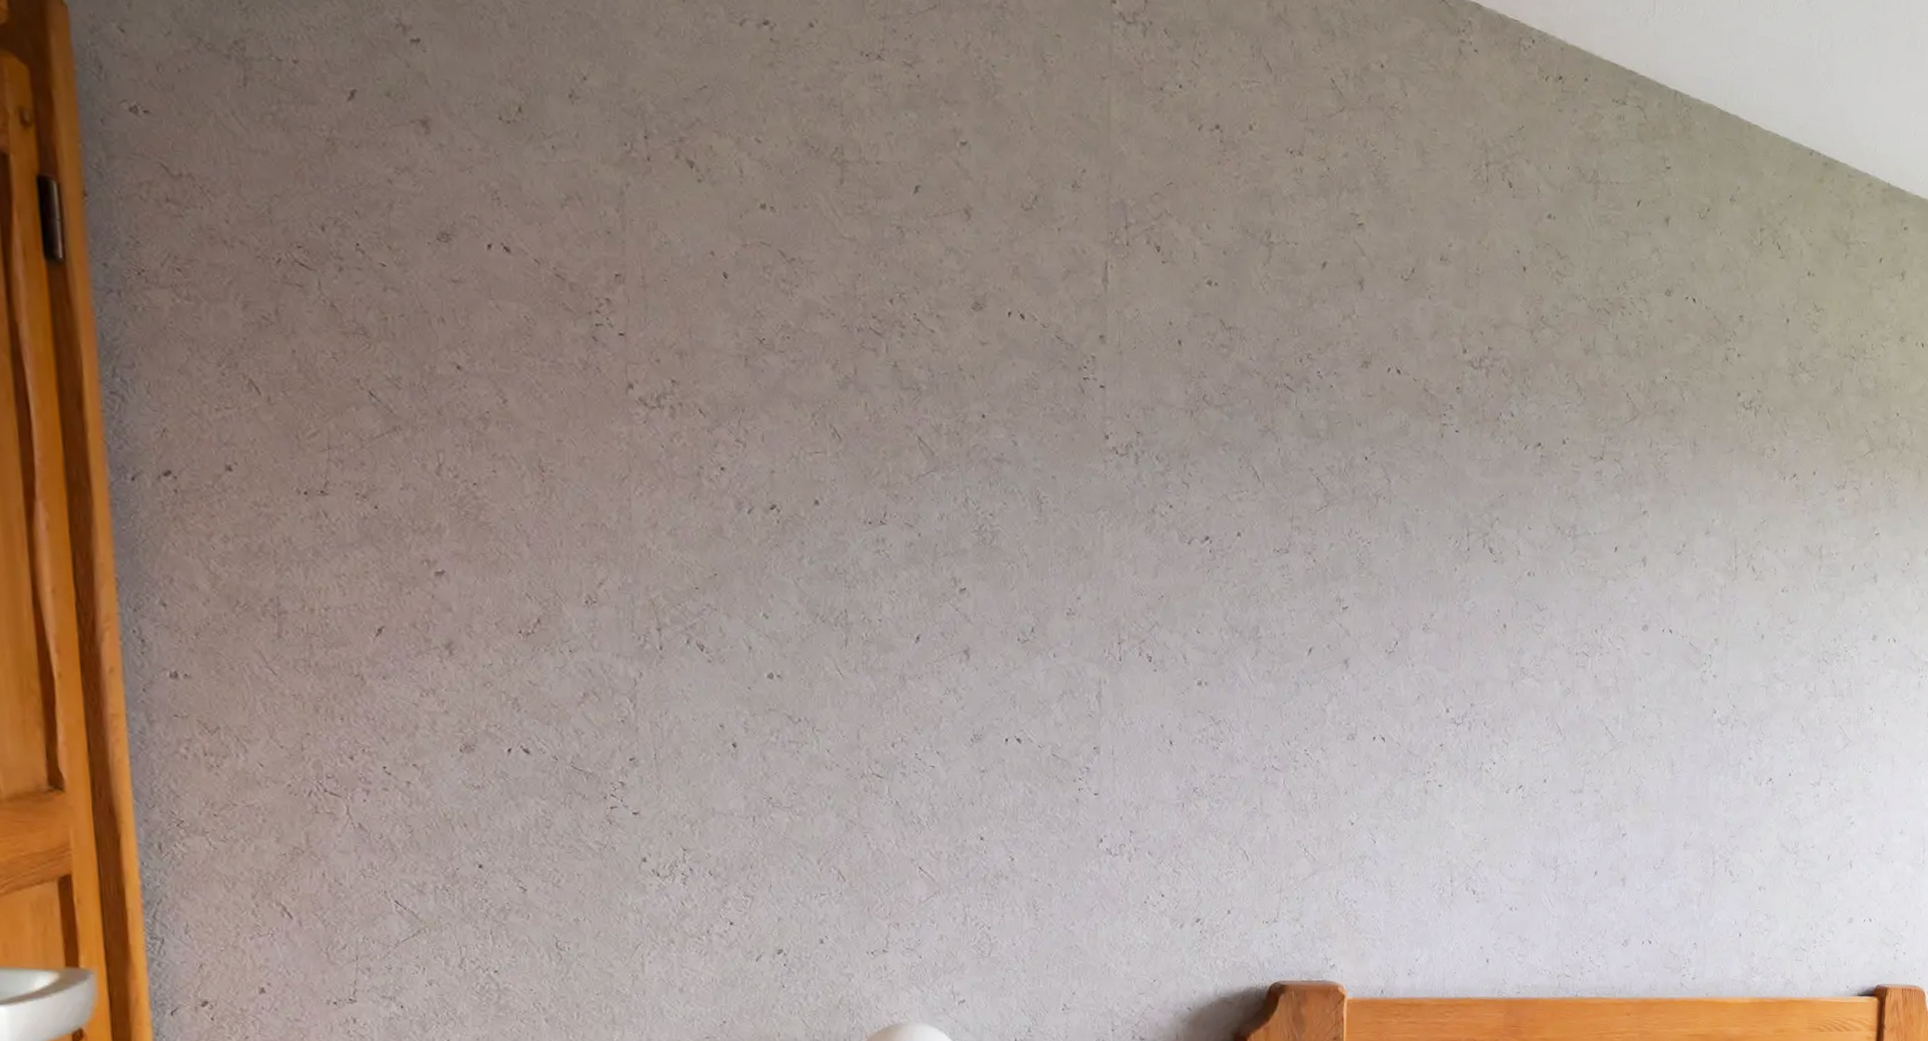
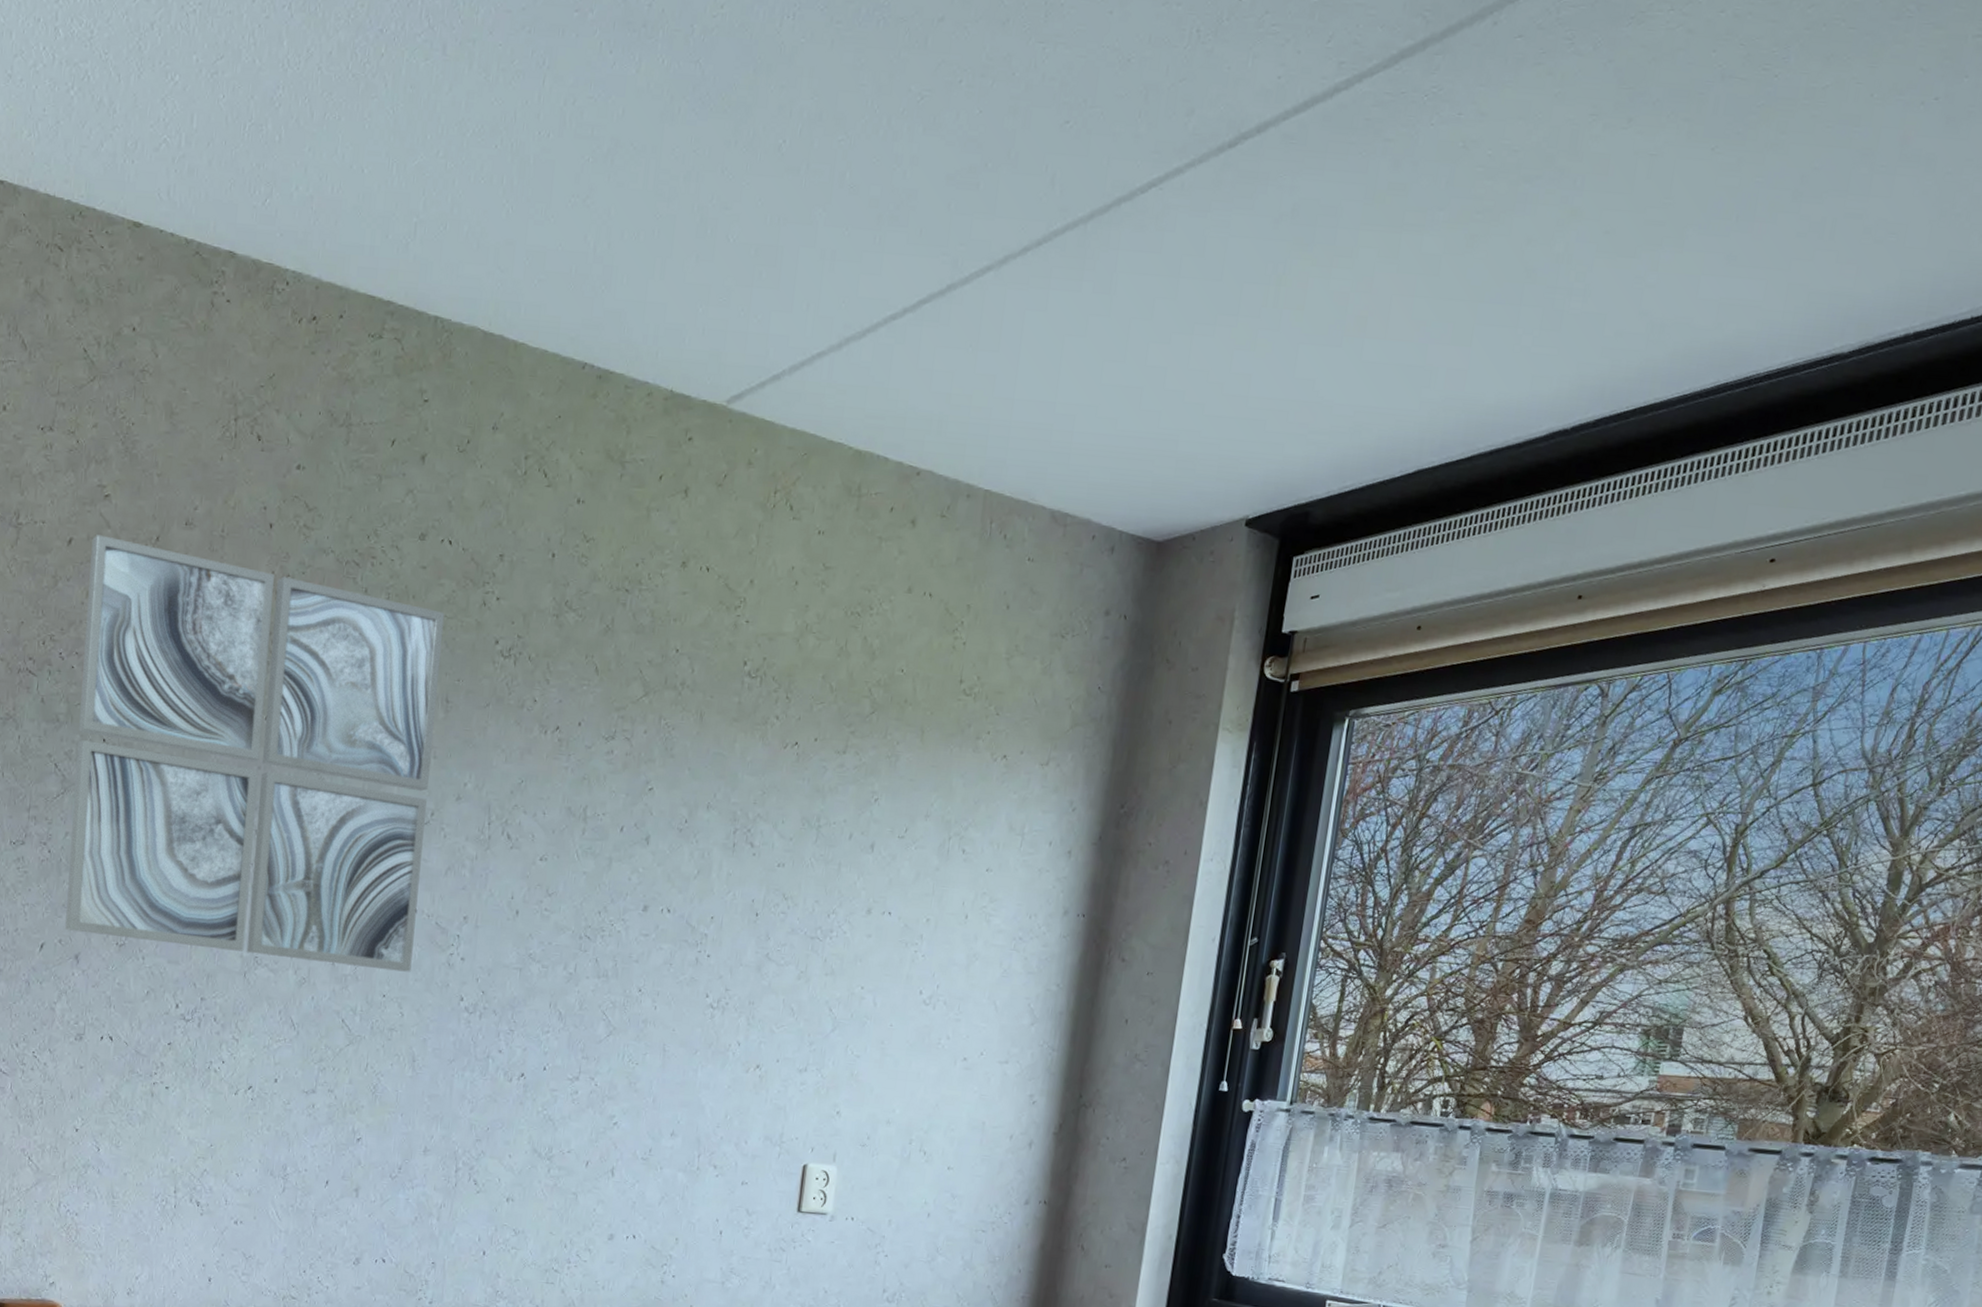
wall art: none [1333,261,1691,687] -> present [65,535,445,972]

